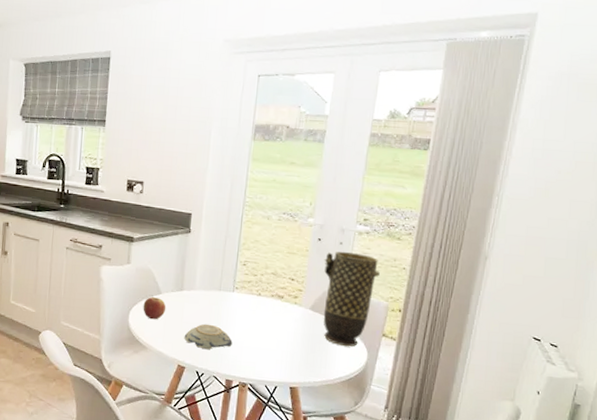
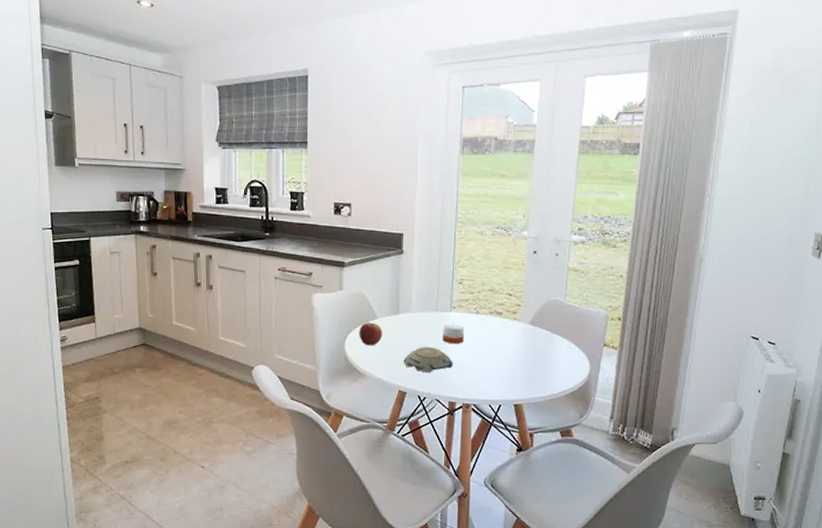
candle: none [224,303,246,324] -> present [443,323,465,343]
vase: present [323,251,380,347] -> none [541,262,597,359]

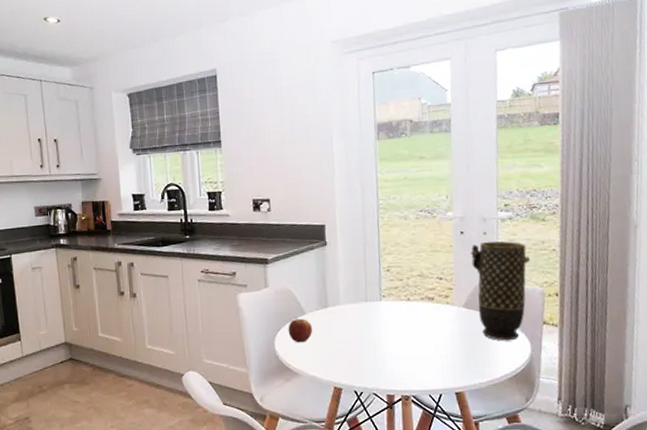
decorative bowl: present [403,346,453,373] -> none [336,338,388,367]
candle: present [443,323,465,343] -> none [374,313,397,334]
vase: none [541,262,597,359] -> present [470,241,530,341]

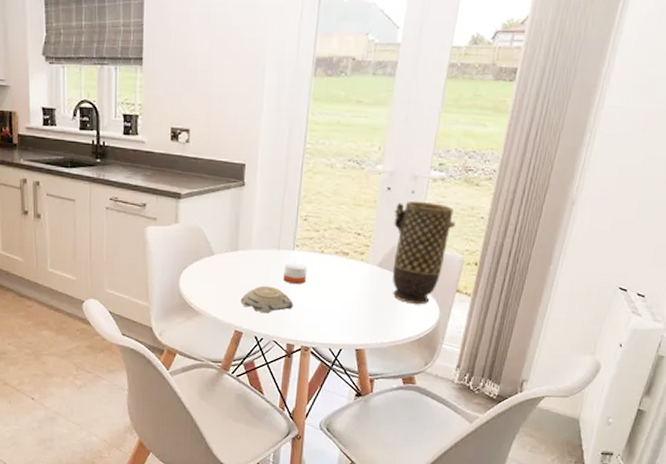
apple: present [288,317,313,343] -> none [194,256,220,284]
decorative bowl: none [336,338,388,367] -> present [240,285,293,314]
candle: none [374,313,397,334] -> present [283,262,308,284]

